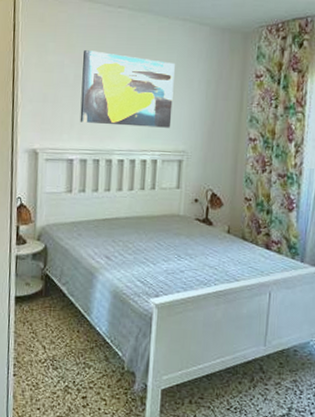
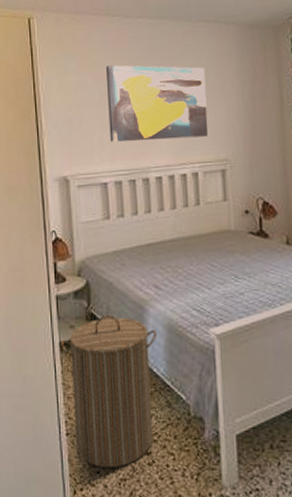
laundry hamper: none [16,277,103,407] -> present [61,314,157,467]

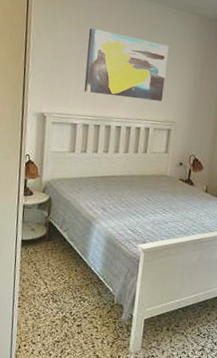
laundry hamper: present [61,314,157,467] -> none [22,224,98,333]

